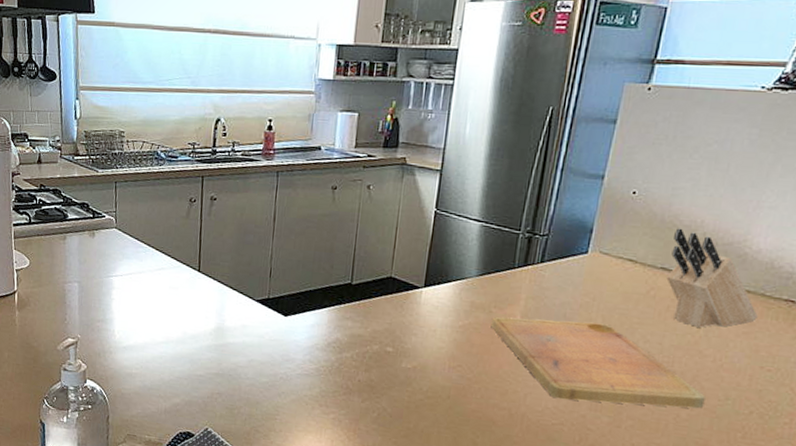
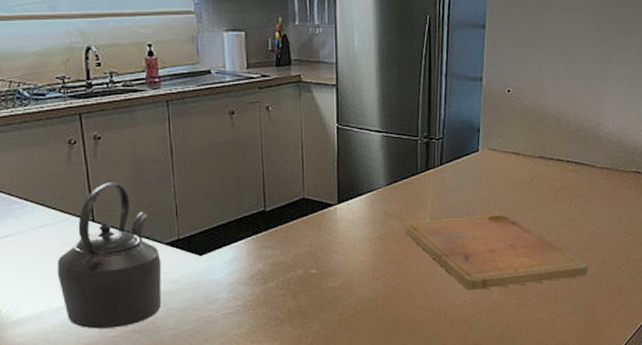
kettle: none [163,239,251,369] -> present [56,182,162,329]
knife block: present [666,228,758,328] -> none [545,119,616,206]

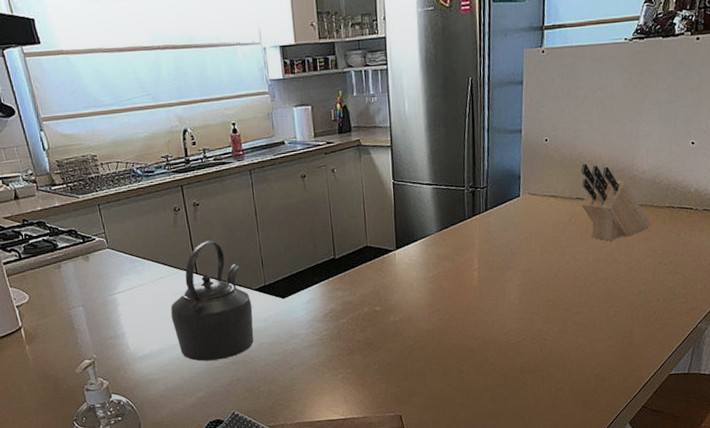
cutting board: present [405,214,588,291] -> none [455,252,625,321]
knife block: none [545,119,616,206] -> present [581,163,651,241]

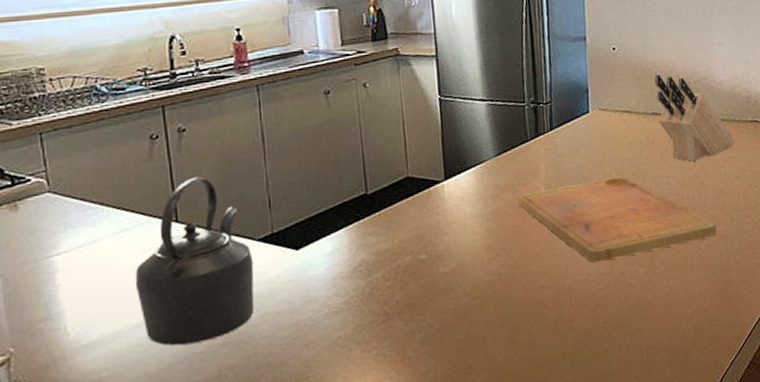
cutting board: none [455,252,625,321] -> present [518,176,717,263]

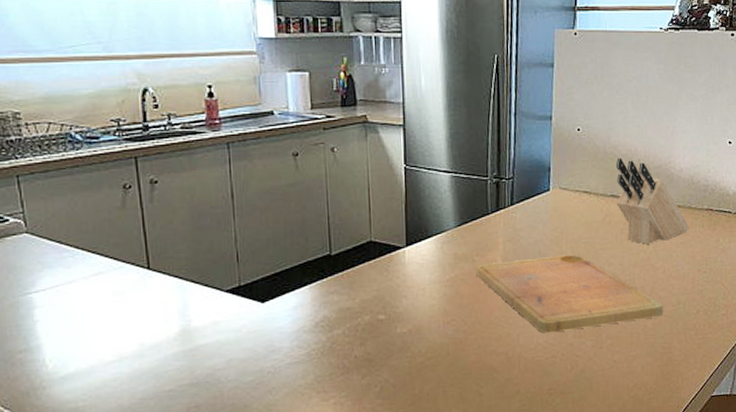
kettle: present [135,176,255,346] -> none [109,227,222,383]

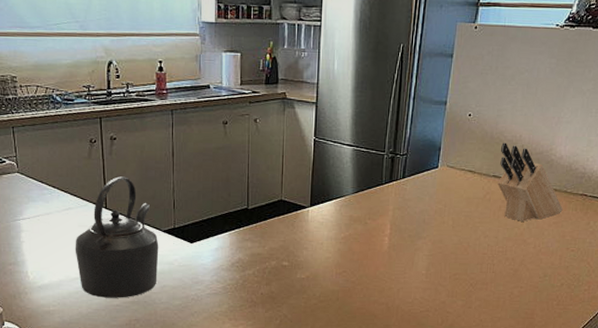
kettle: none [109,227,222,383] -> present [75,176,159,298]
cutting board: present [476,254,663,333] -> none [367,225,530,291]

